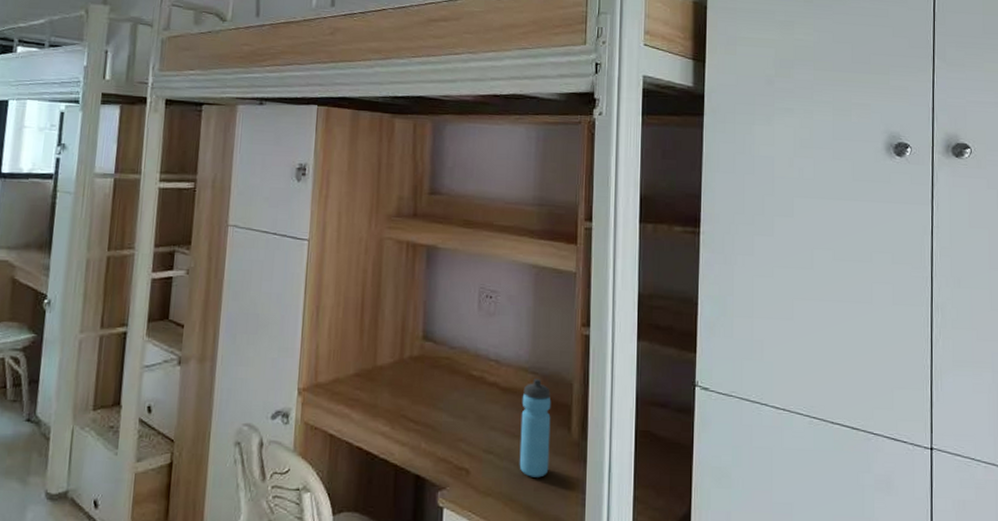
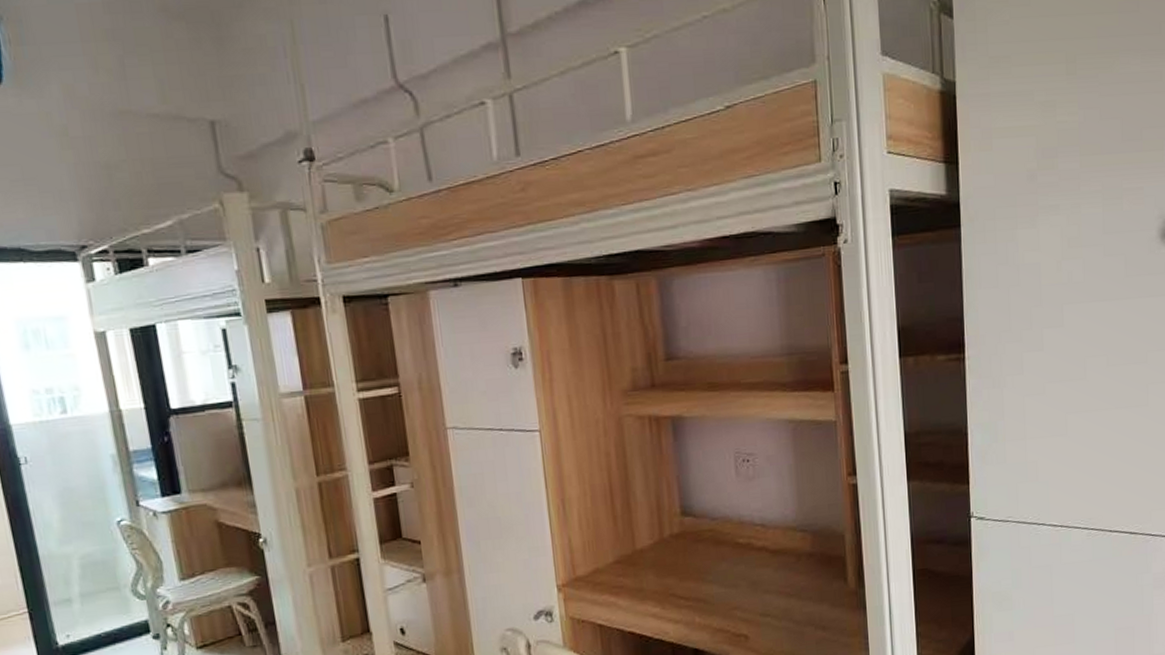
water bottle: present [519,379,552,478] -> none [793,536,829,632]

